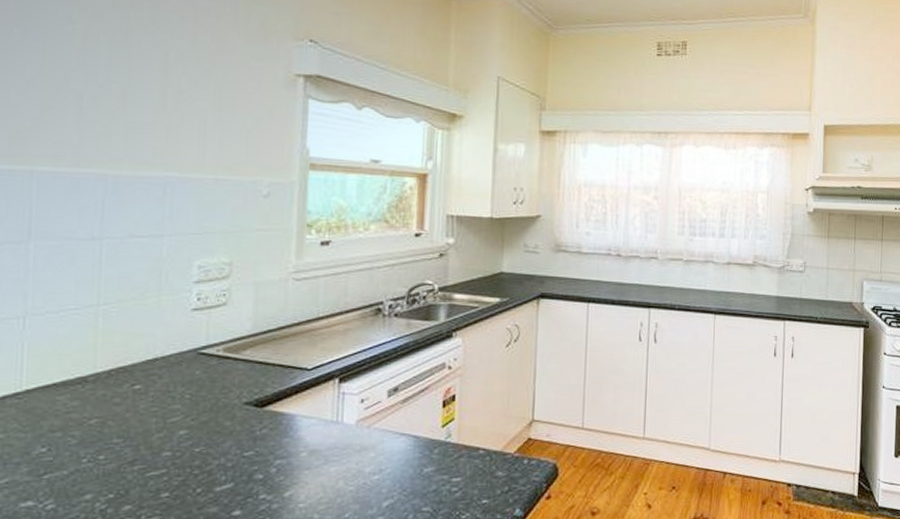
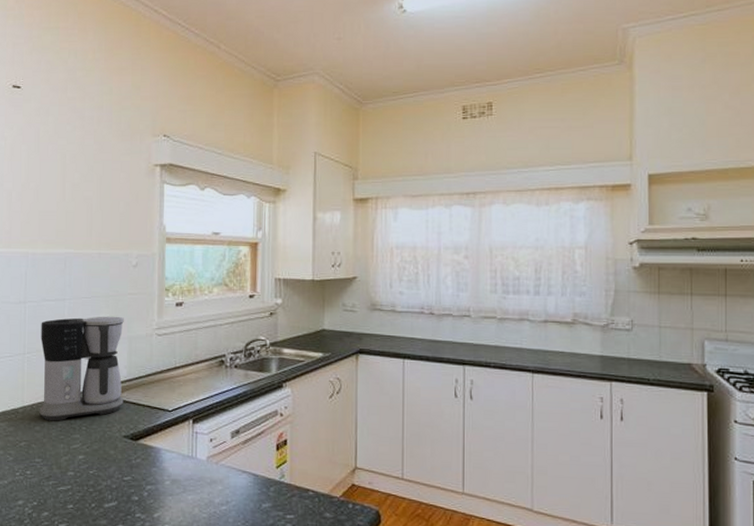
coffee maker: none [120,256,249,390] -> present [39,316,124,421]

